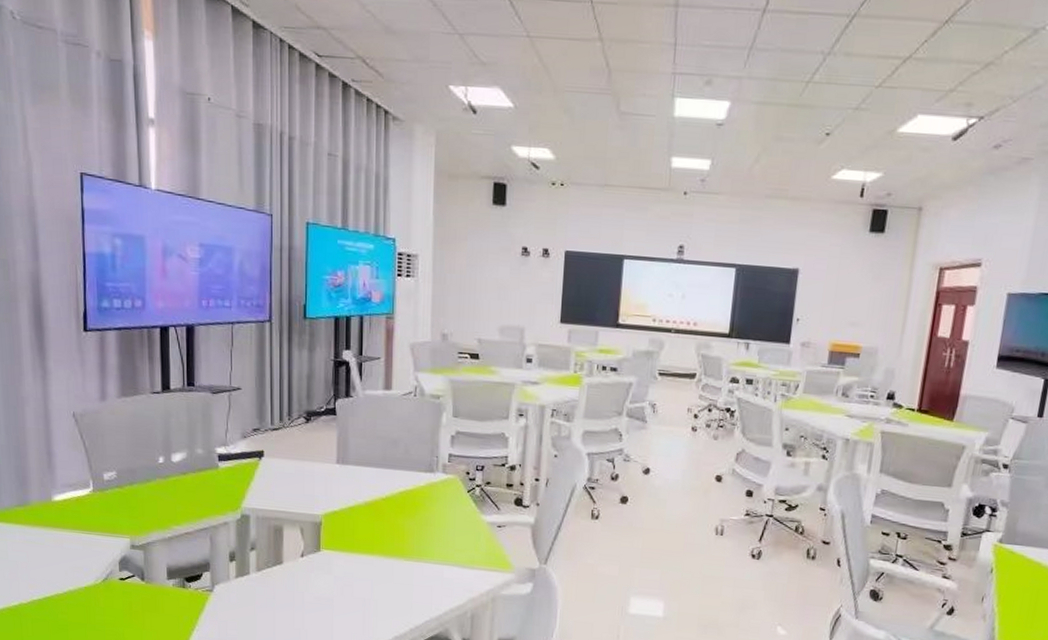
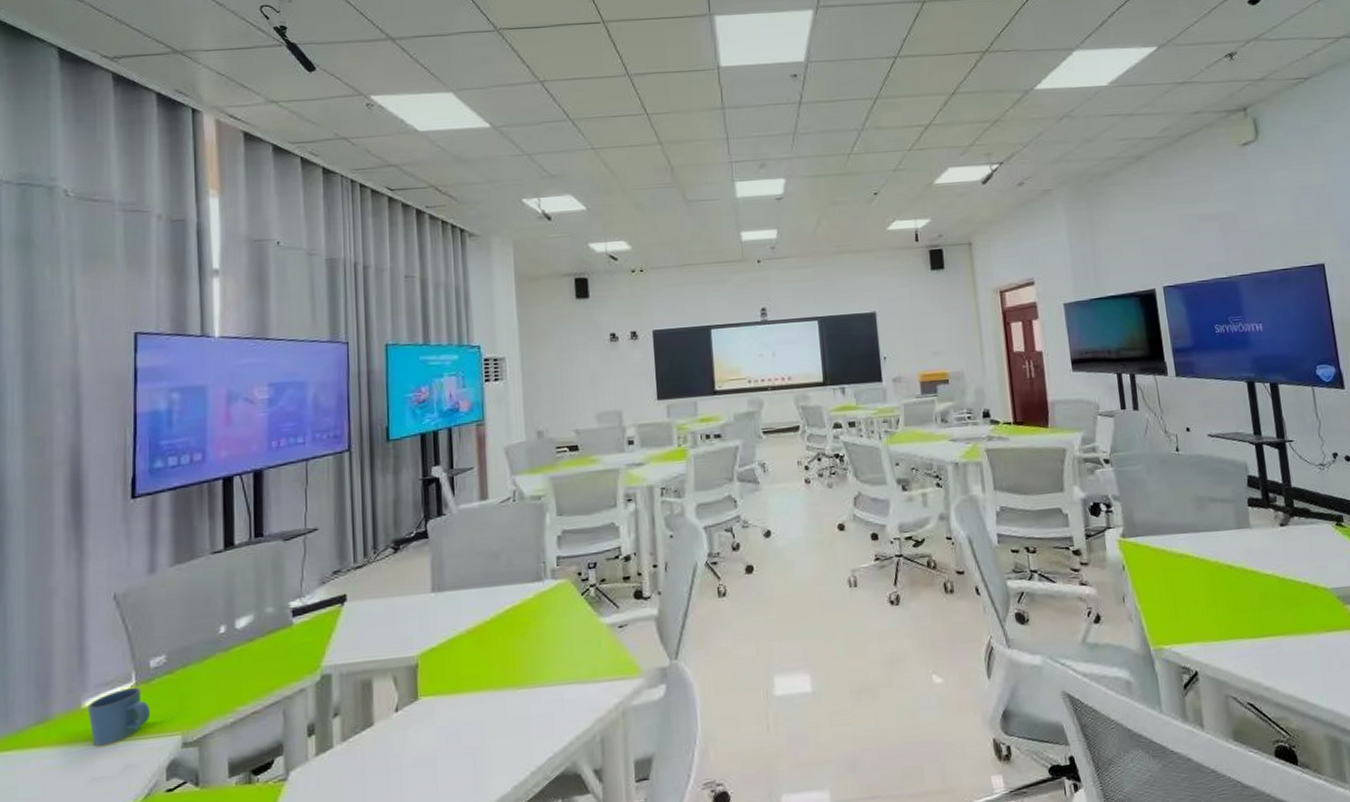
mug: none [56,492,106,535] -> present [87,687,151,748]

